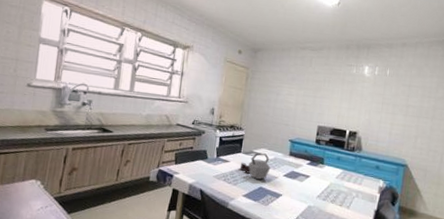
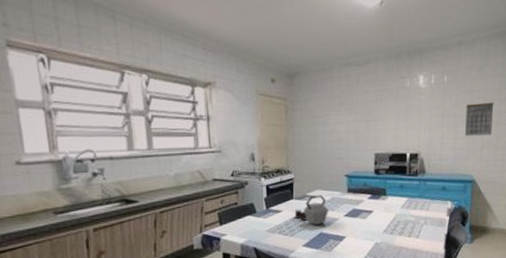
calendar: none [402,97,431,127] -> present [465,102,494,136]

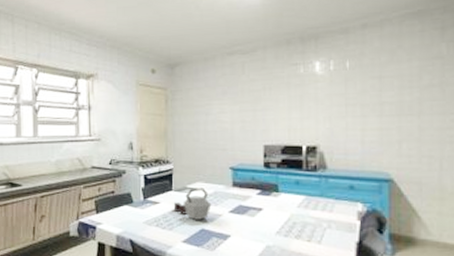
calendar: present [465,102,494,136] -> none [376,89,414,128]

